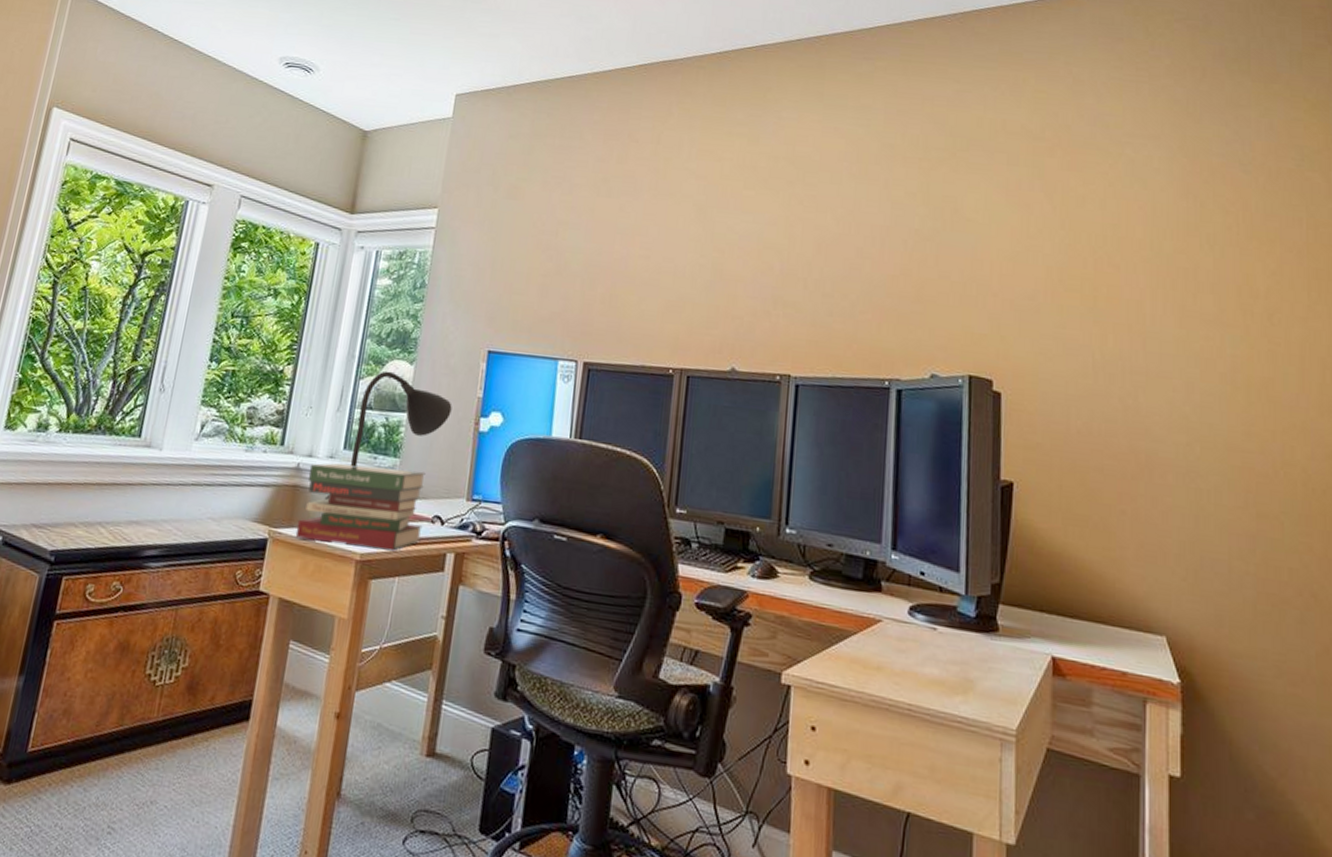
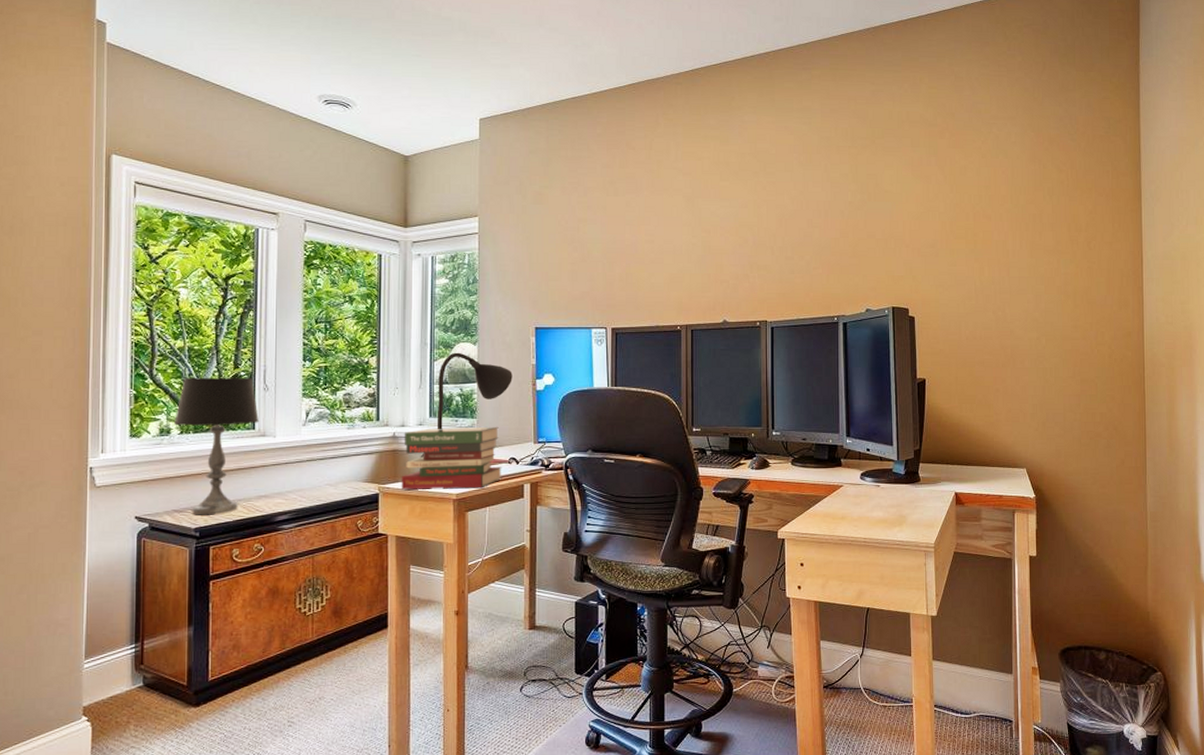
table lamp: none [51,365,150,538] -> present [173,377,259,515]

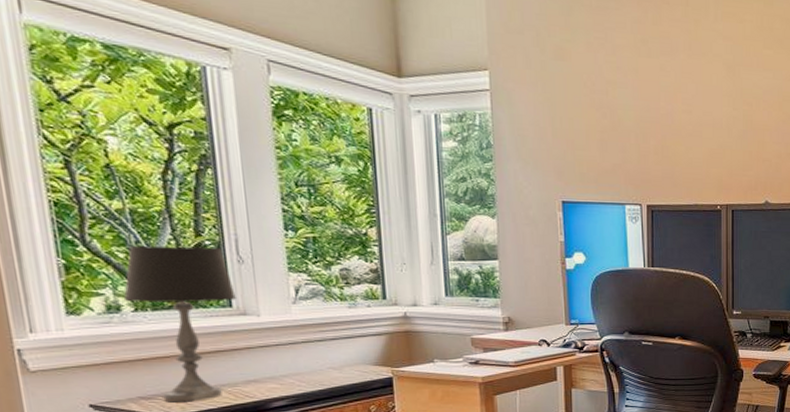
books: present [401,426,502,490] -> none [416,307,533,373]
desk lamp: present [420,352,513,459] -> none [438,225,539,340]

